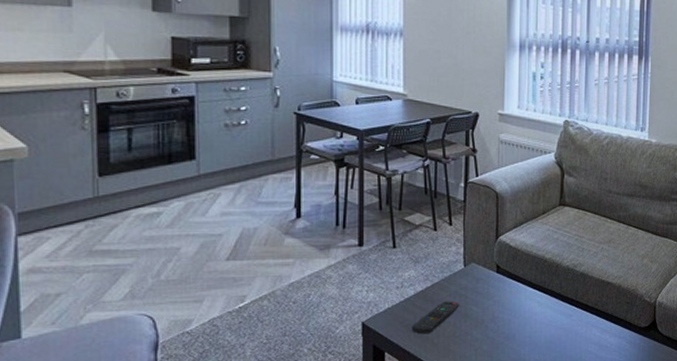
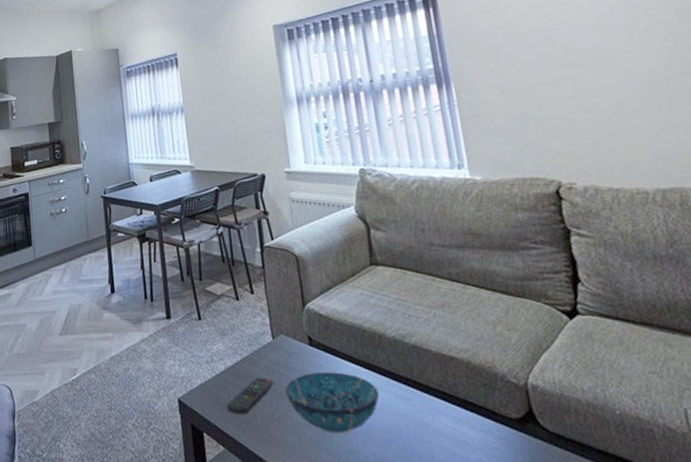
decorative bowl: none [469,295,549,348] -> present [285,372,380,436]

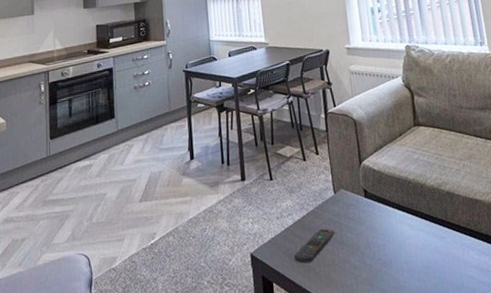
decorative bowl: present [285,372,380,436] -> none [344,219,422,275]

